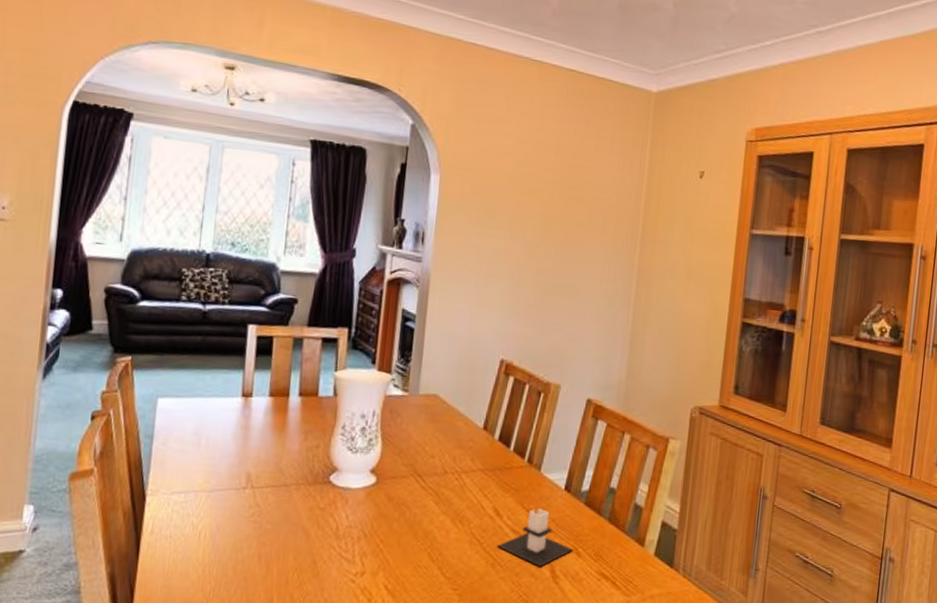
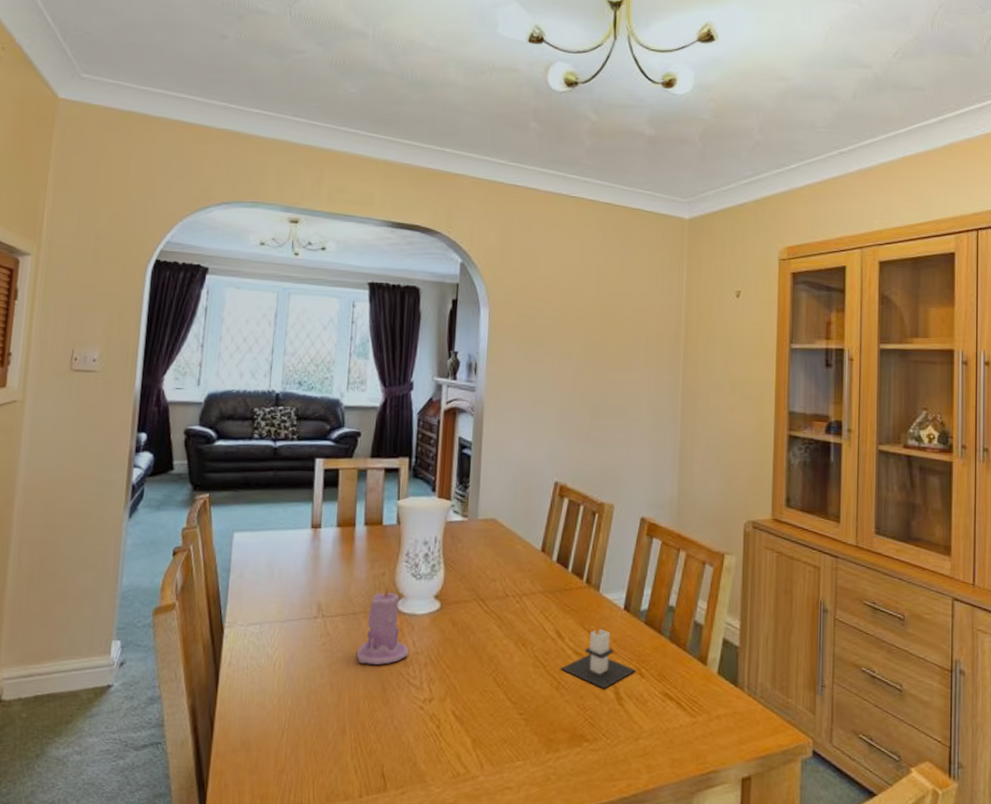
candle: none [286,458,342,537] -> present [356,585,409,665]

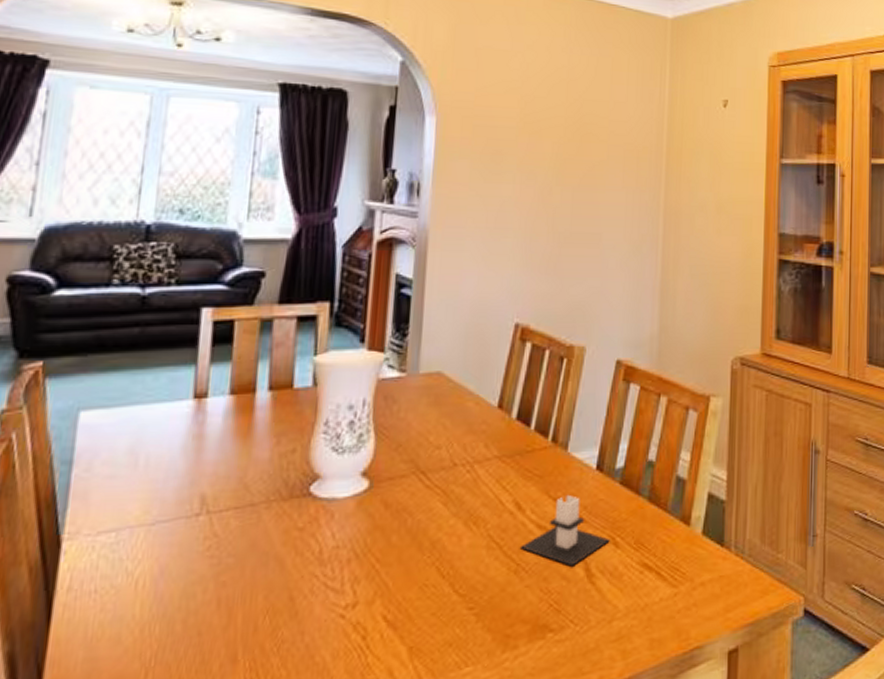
candle: present [356,585,409,665] -> none [254,465,327,569]

